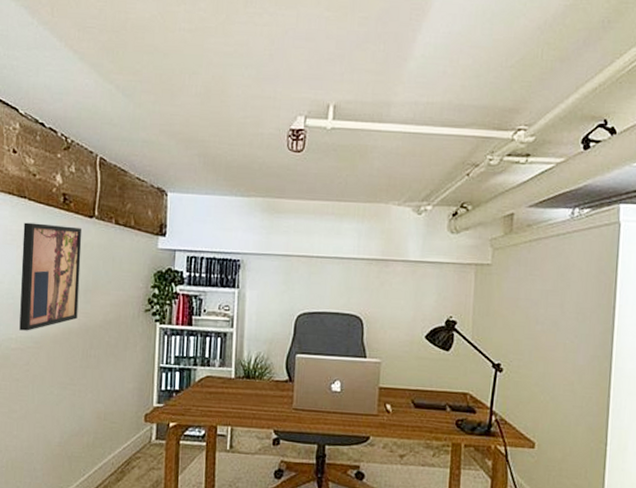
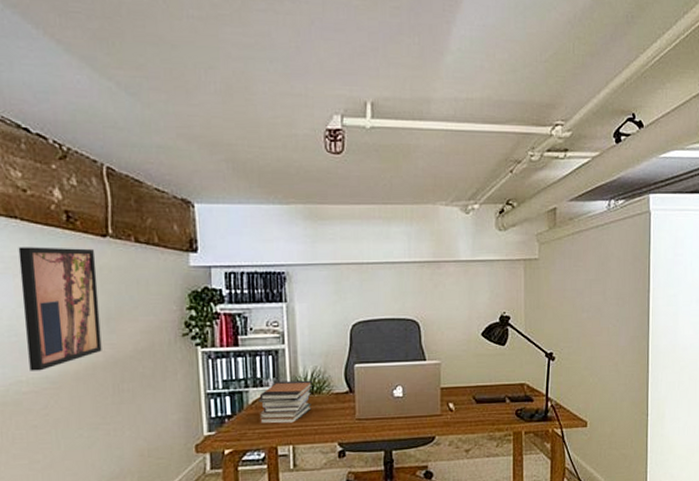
book stack: none [203,363,256,405] -> present [258,380,313,424]

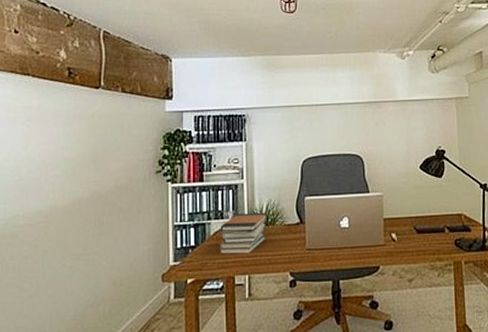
wall art: present [18,247,102,371] -> none [27,98,89,206]

